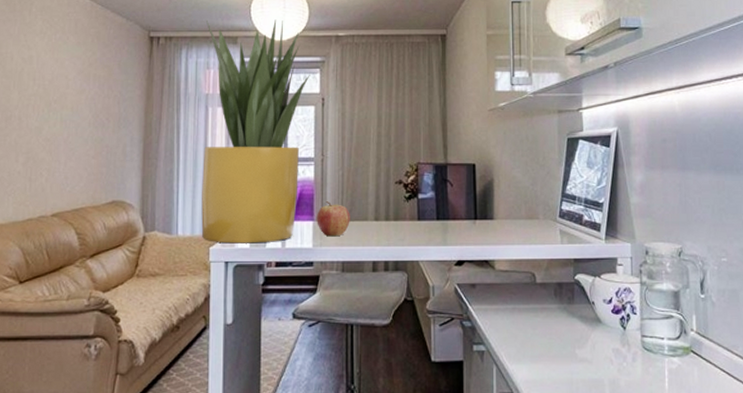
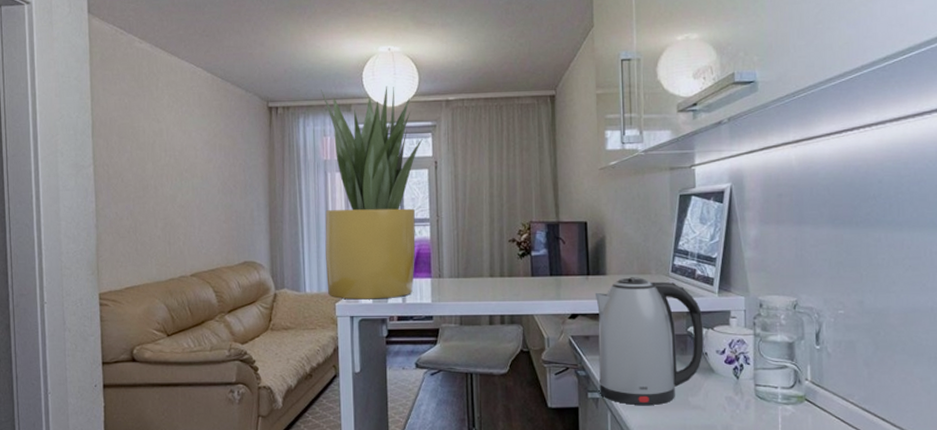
fruit: present [317,201,350,237] -> none [434,260,466,293]
kettle: none [482,222,591,358] -> present [594,277,704,405]

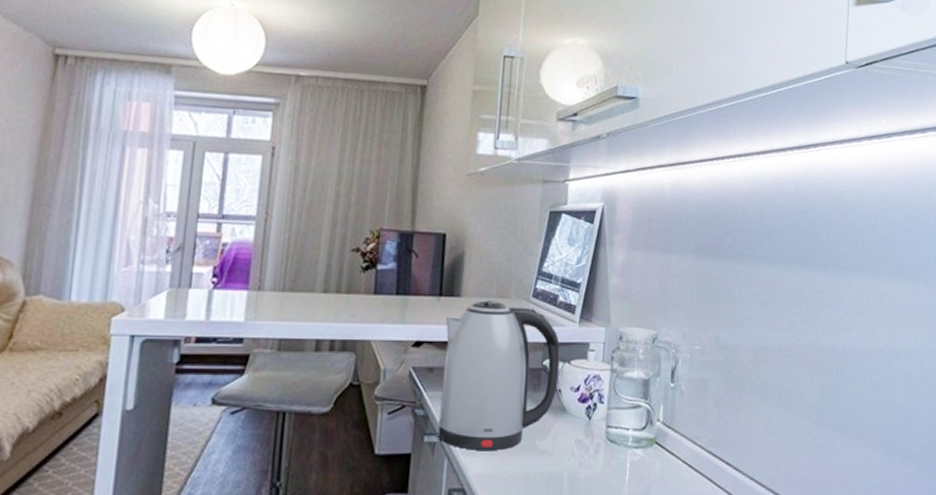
planter: present [321,86,423,300] -> none [102,41,261,315]

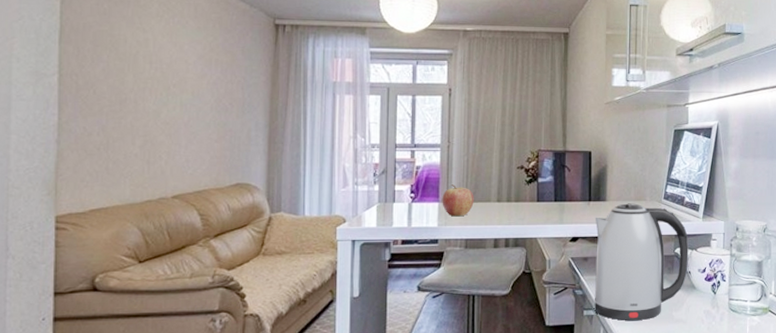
fruit: none [252,268,294,310] -> present [442,185,474,217]

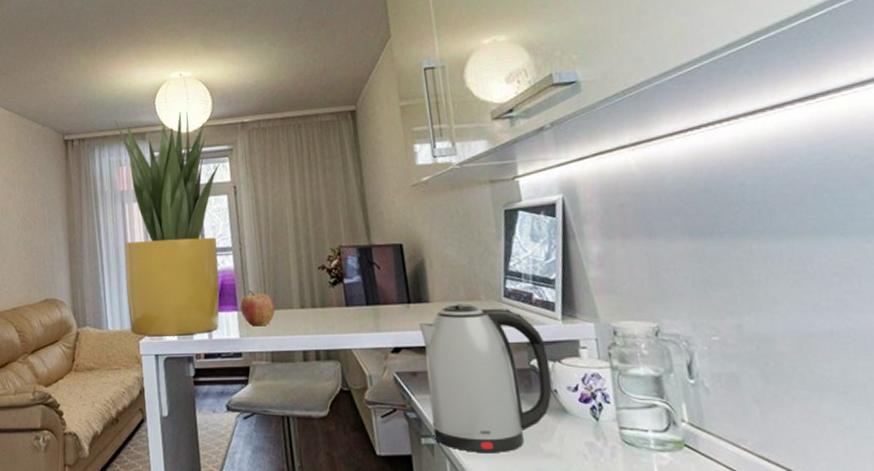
planter: none [328,11,438,223] -> present [115,111,220,337]

